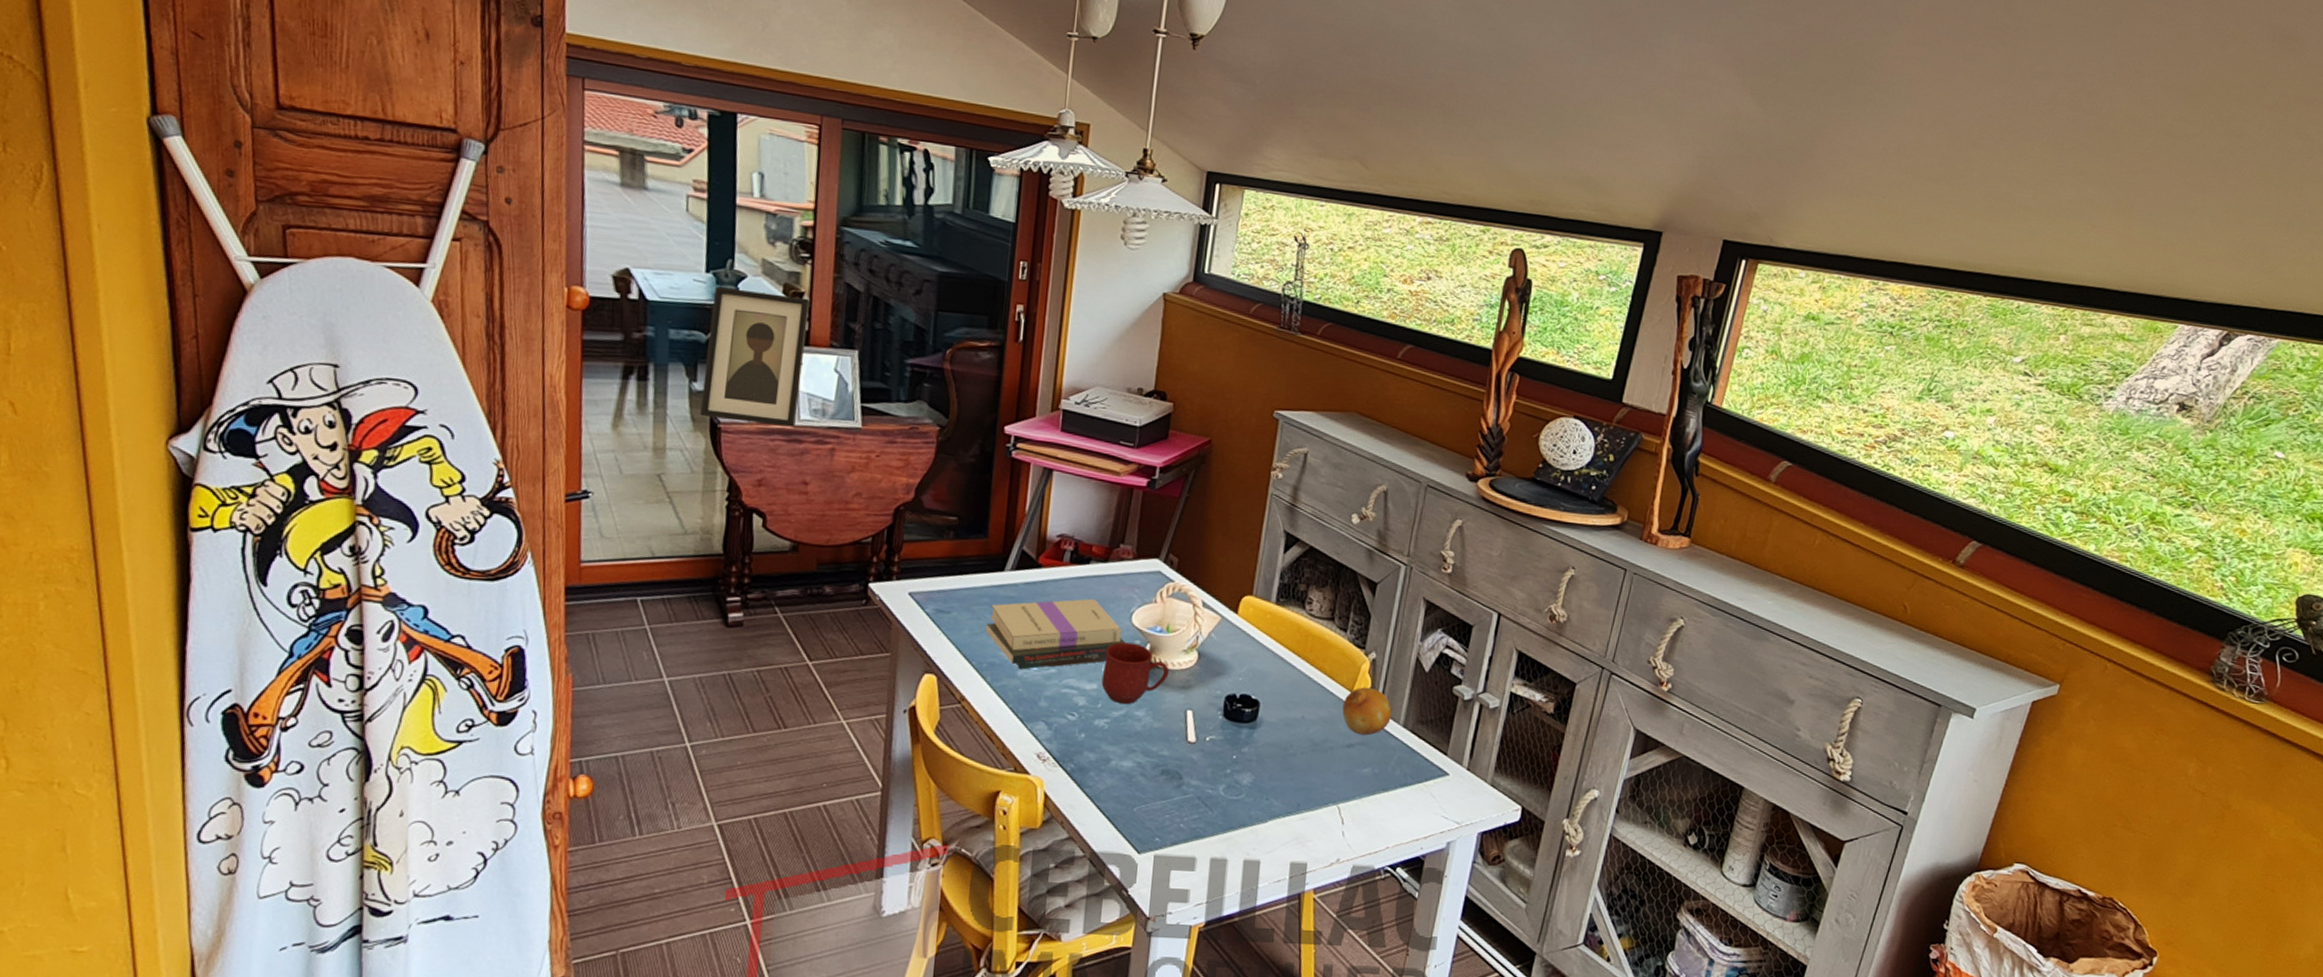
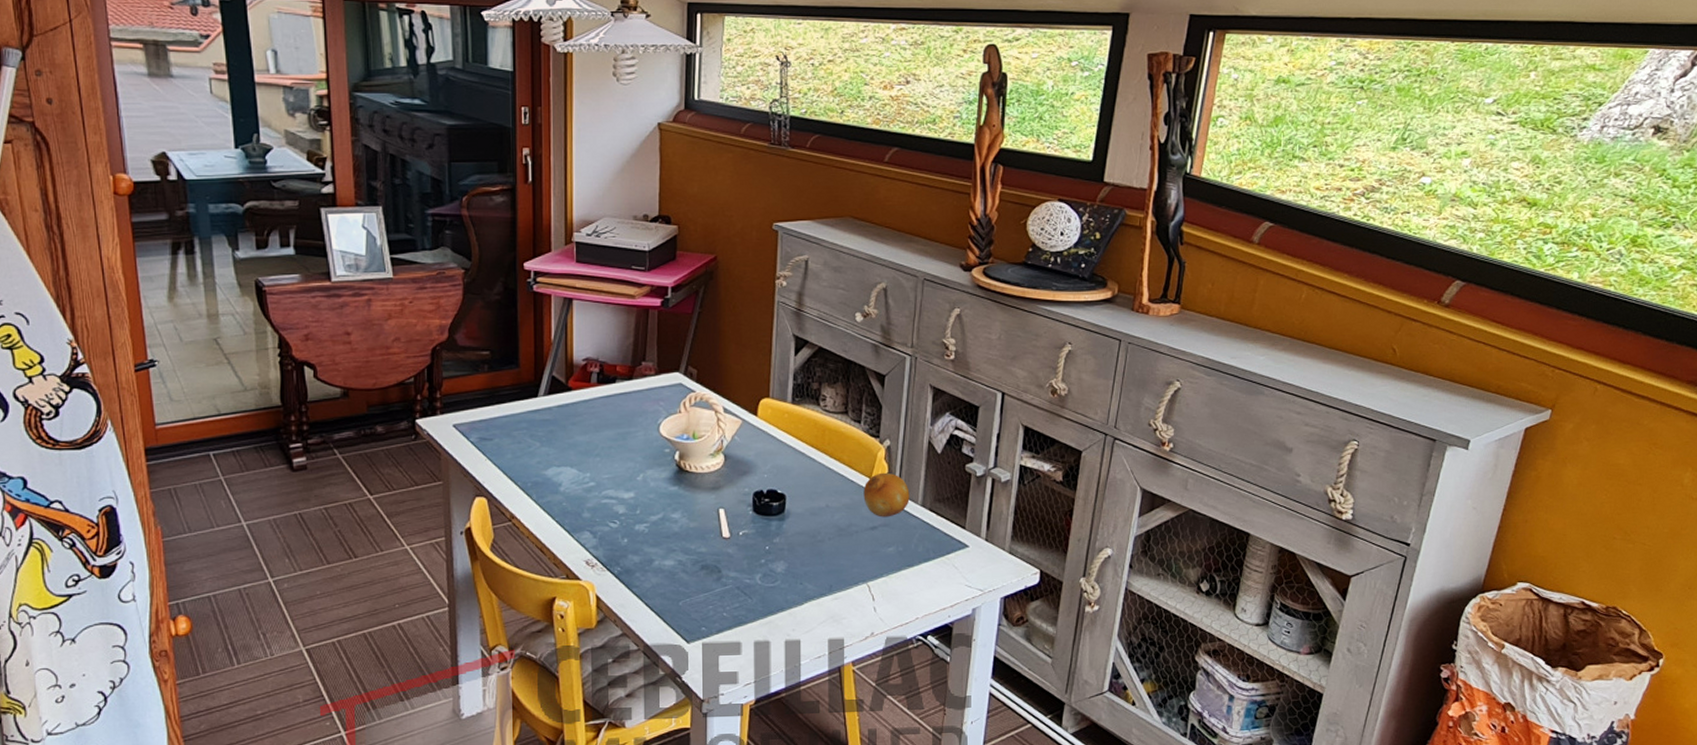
picture frame: present [699,286,811,427] -> none [244,160,334,284]
books: present [986,598,1126,670] -> none [527,414,656,486]
mug: present [1101,642,1169,705] -> none [637,452,699,509]

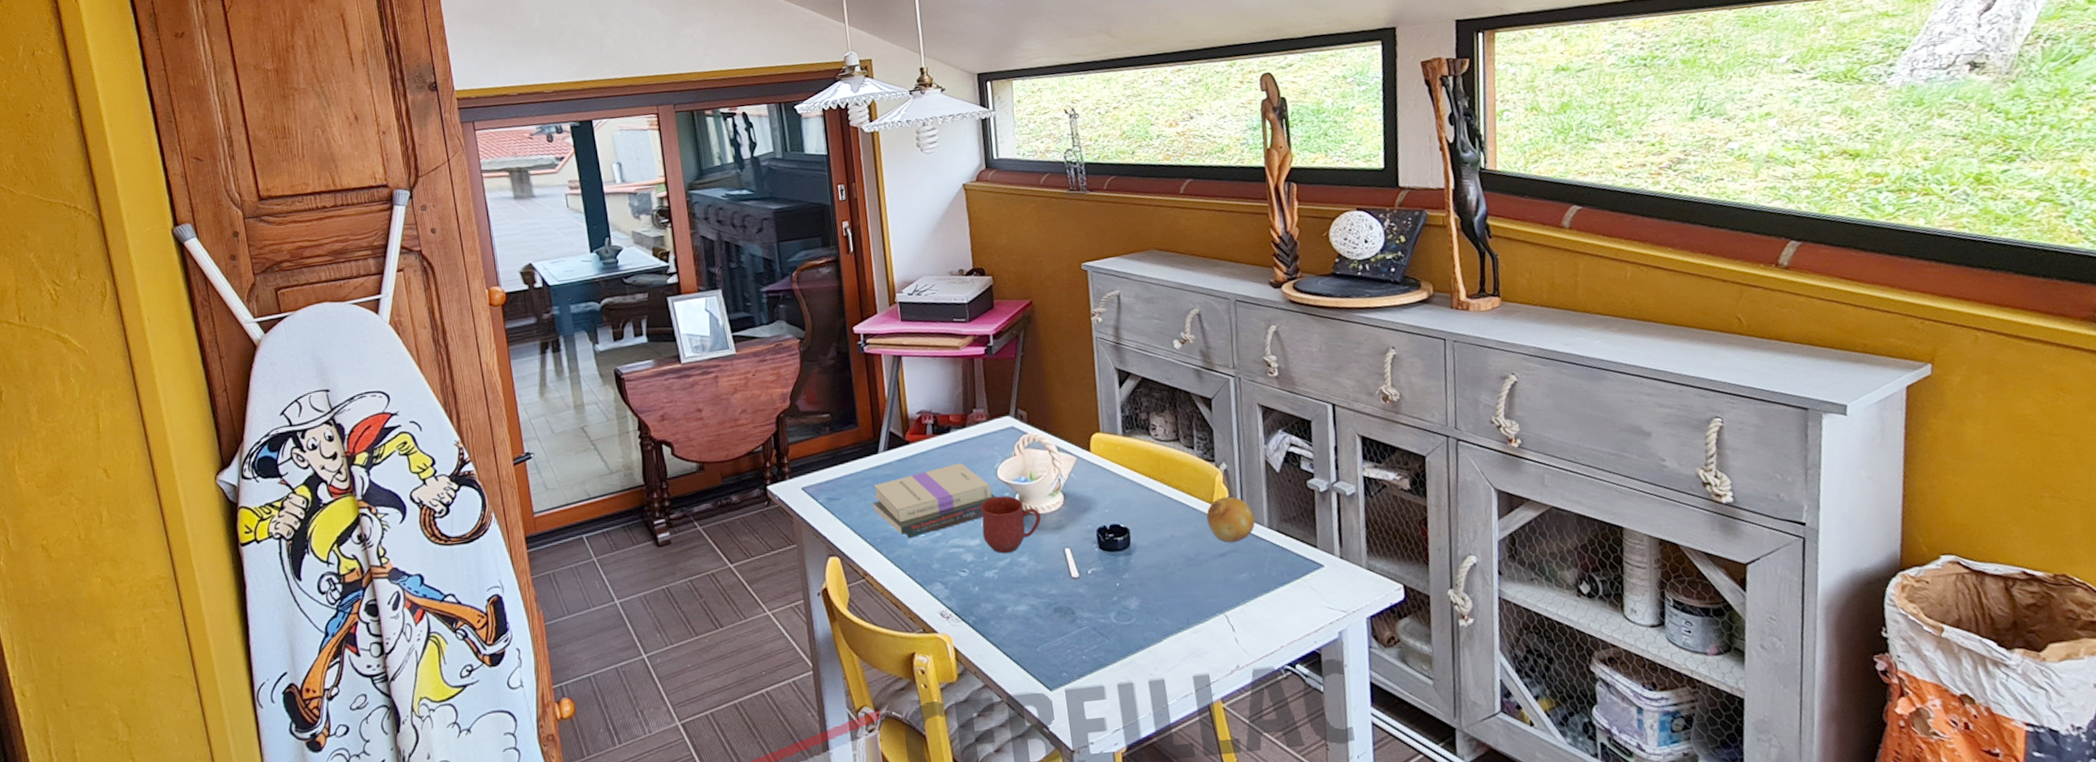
books: none [527,414,656,486] -> present [873,462,997,539]
mug: none [637,452,699,509] -> present [980,495,1041,554]

